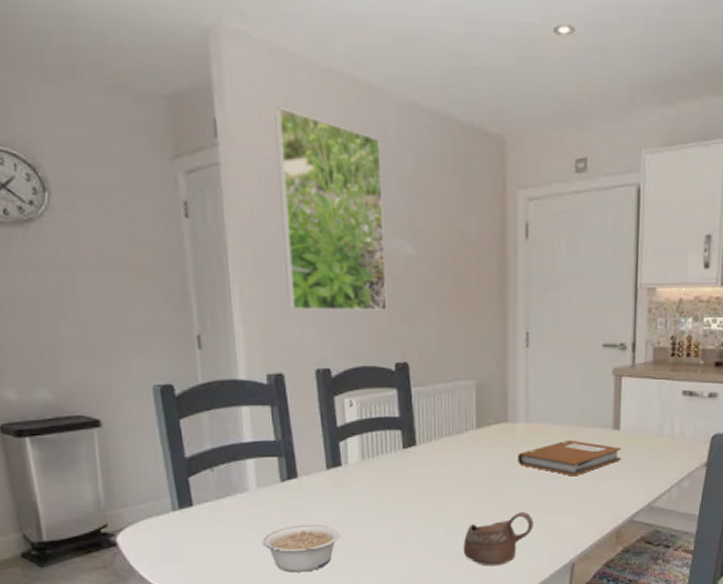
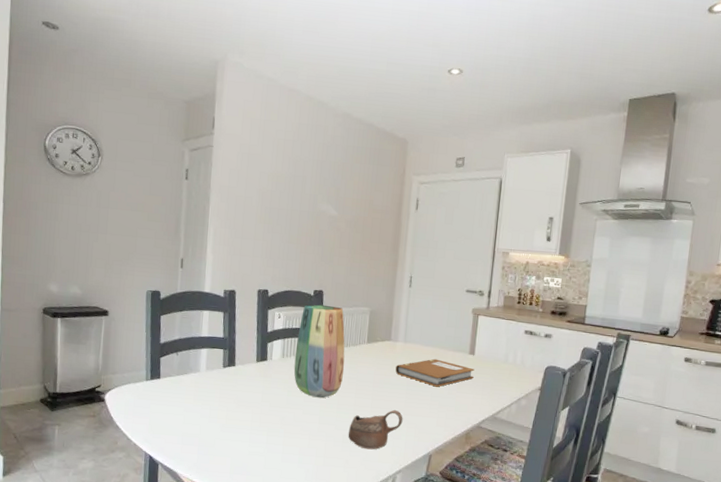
legume: present [262,524,341,573] -> none [204,401,260,437]
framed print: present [274,107,387,311] -> none [245,112,321,252]
vase: none [379,382,449,508] -> present [294,304,345,399]

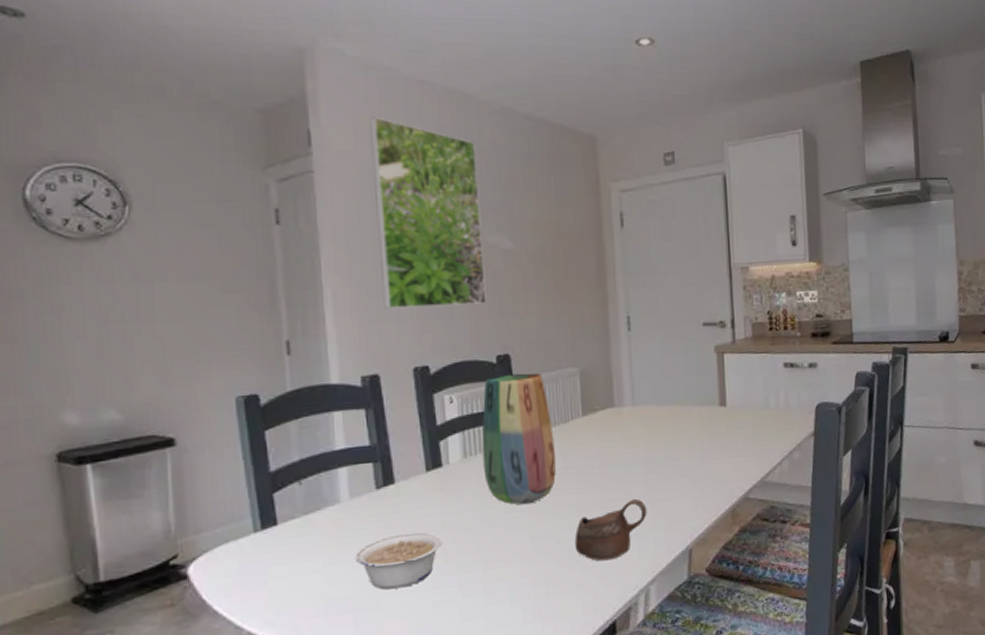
legume: none [204,401,260,437] -> present [355,532,443,590]
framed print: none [245,112,321,252] -> present [370,117,487,310]
notebook: present [395,358,475,387] -> none [626,420,730,458]

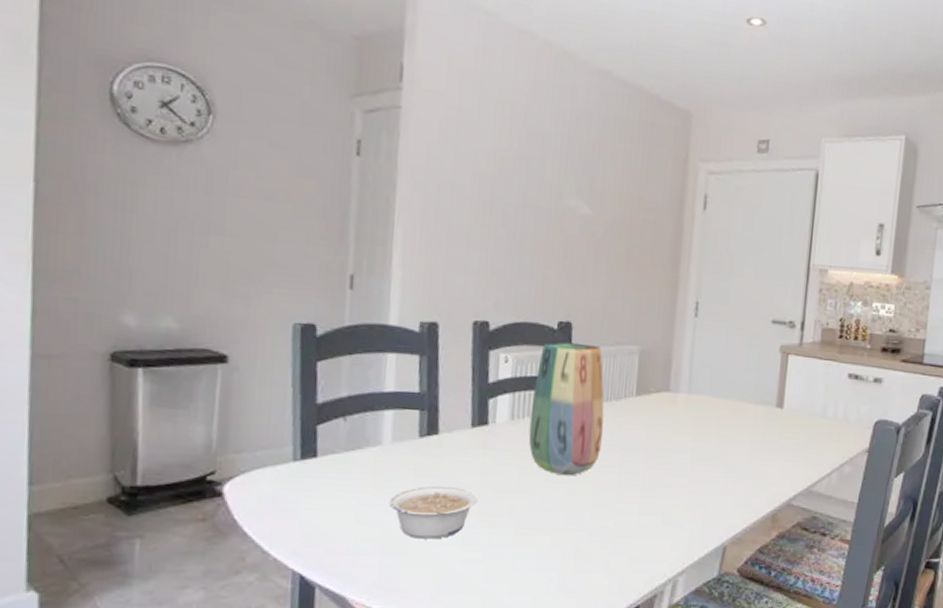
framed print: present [370,117,487,310] -> none [453,59,568,267]
cup: present [574,498,647,561] -> none [609,487,687,545]

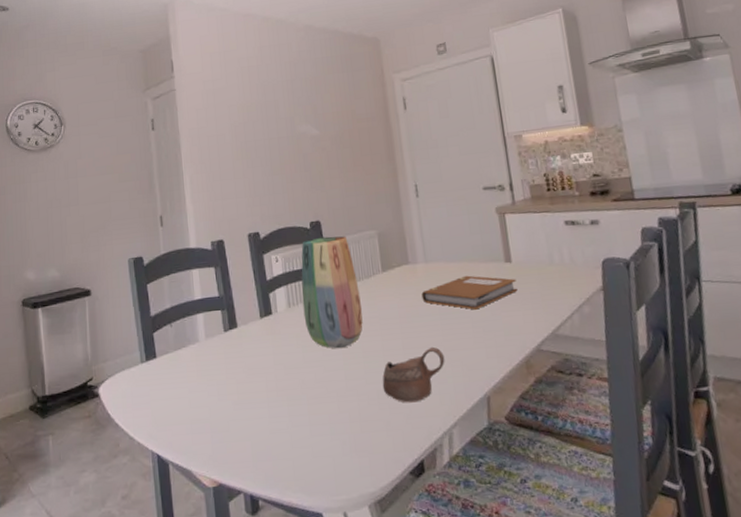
legume: present [389,485,478,539] -> none [211,369,275,416]
cup: none [609,487,687,545] -> present [382,346,445,403]
notebook: none [676,415,784,454] -> present [421,275,518,310]

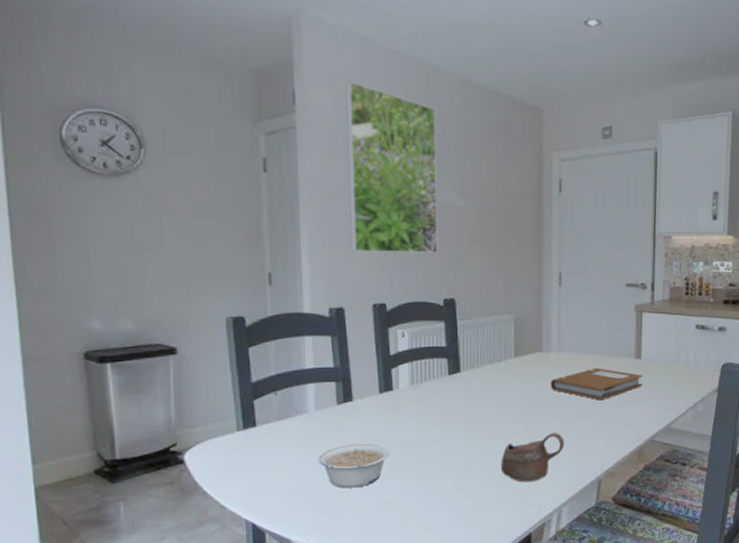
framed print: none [211,45,300,189] -> present [346,81,438,253]
legume: none [211,369,275,416] -> present [318,443,390,488]
vase: present [301,236,363,349] -> none [427,316,490,429]

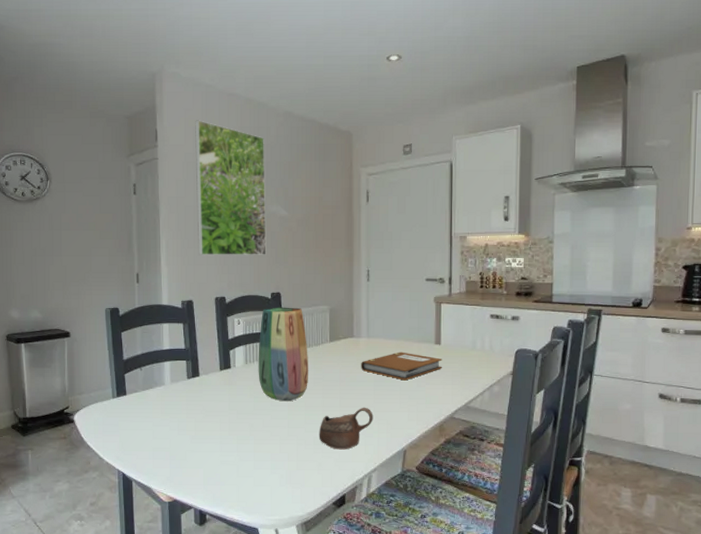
legume: present [318,443,390,488] -> none [172,411,228,448]
vase: none [427,316,490,429] -> present [258,307,309,402]

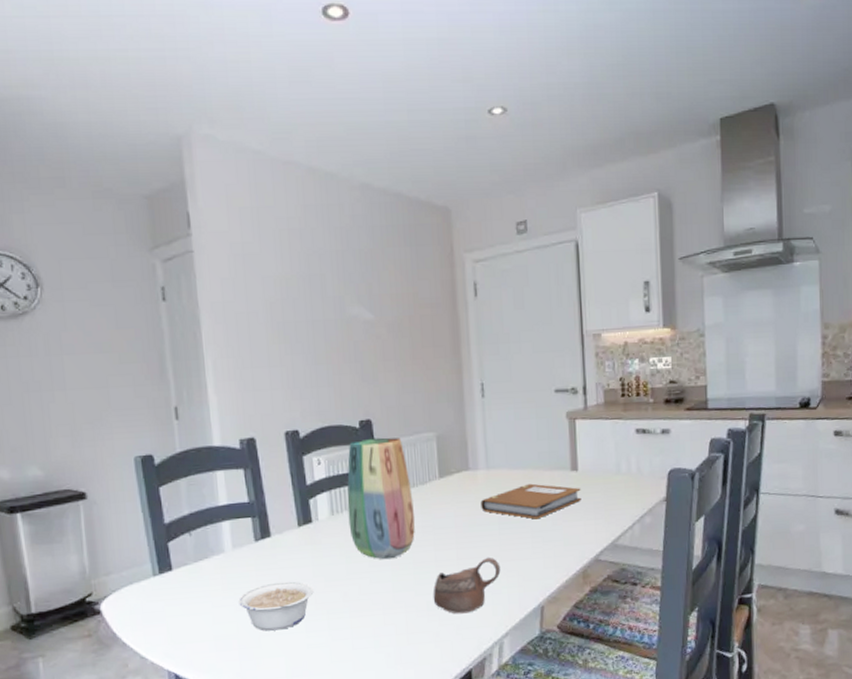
legume: none [172,411,228,448] -> present [238,581,314,631]
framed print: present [195,120,266,256] -> none [241,197,350,378]

